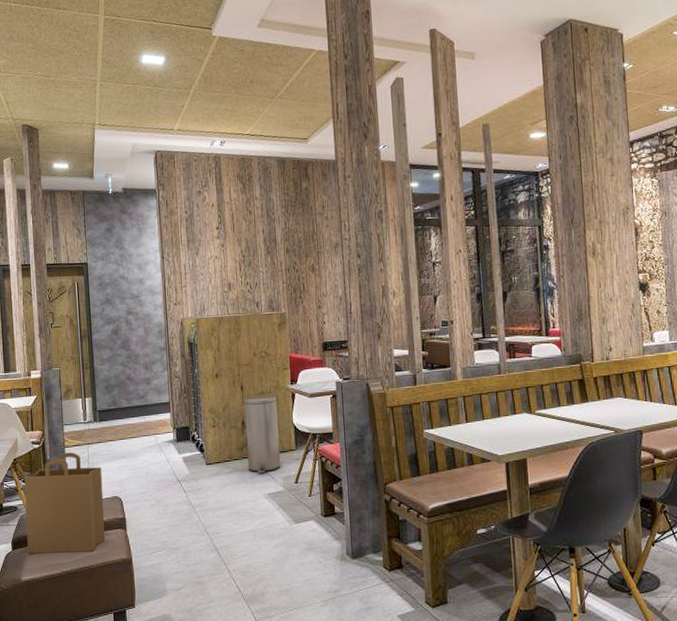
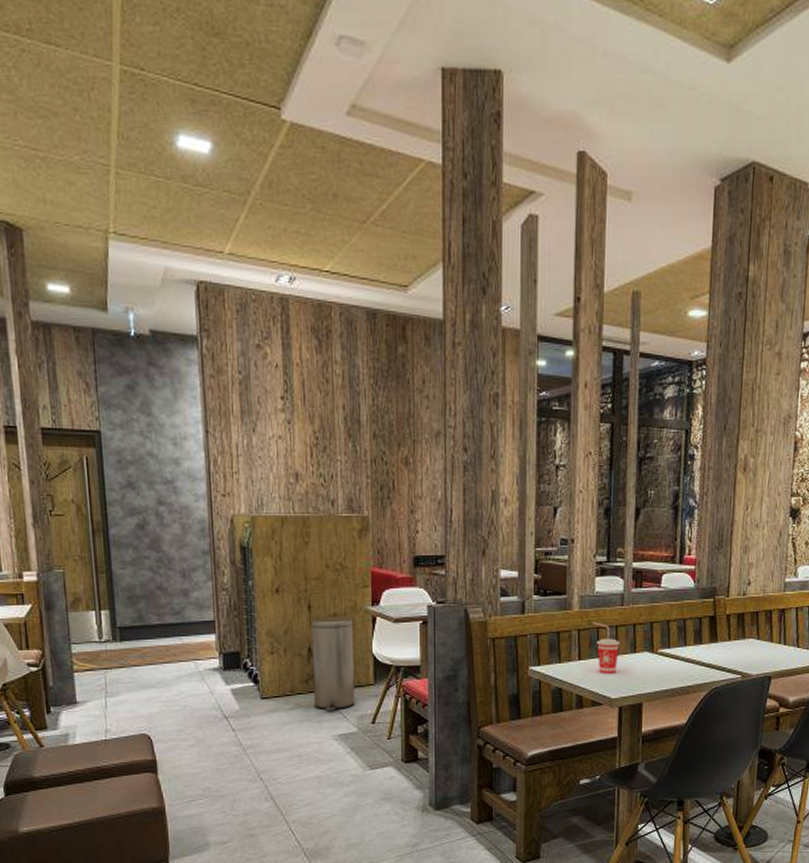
shopping bag: present [24,452,105,554] -> none [18,678,130,800]
beverage cup: none [475,389,502,434] -> present [592,622,621,674]

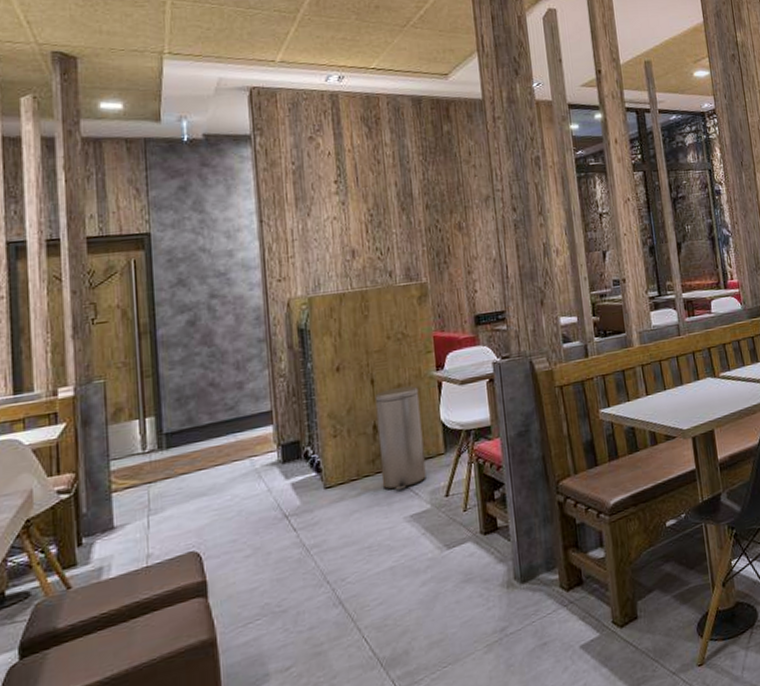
beverage cup: present [592,622,621,674] -> none [654,355,684,406]

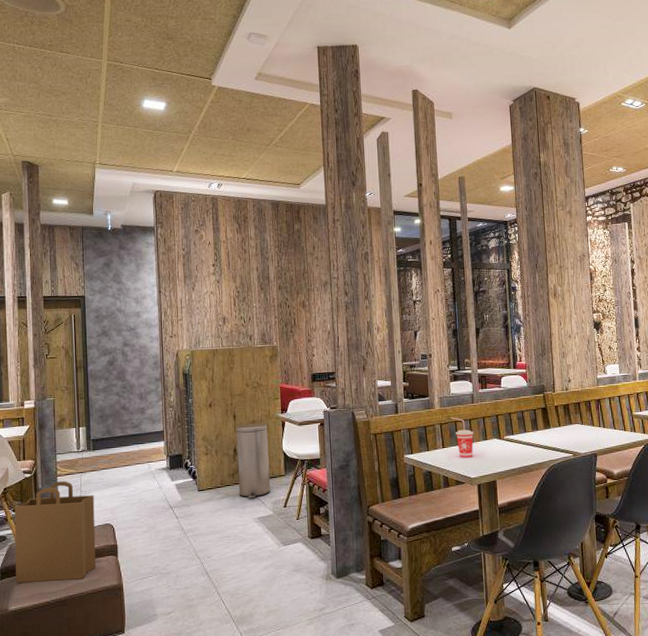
shopping bag: none [42,497,175,660] -> present [14,481,96,583]
beverage cup: none [654,355,684,406] -> present [451,417,474,458]

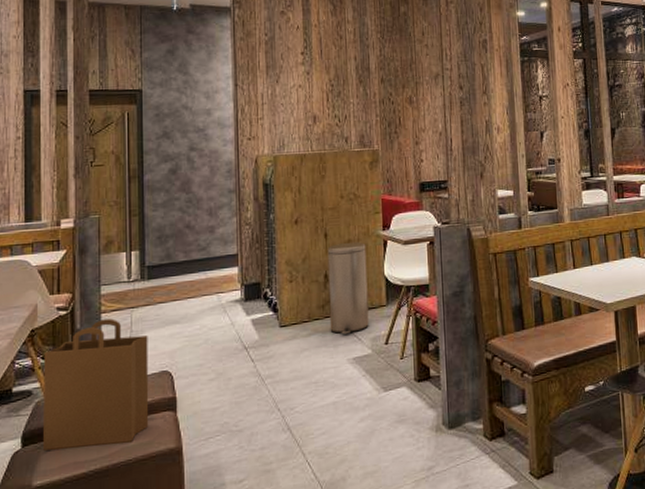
beverage cup: present [451,417,474,458] -> none [583,232,610,281]

